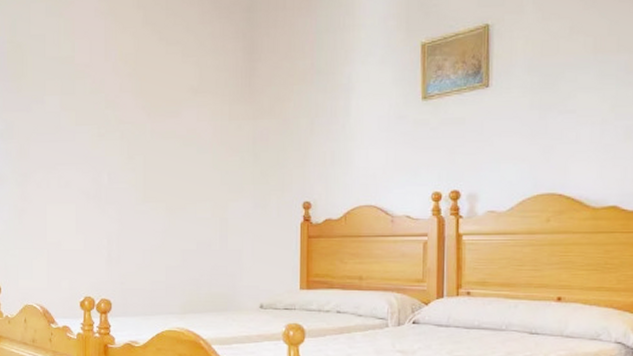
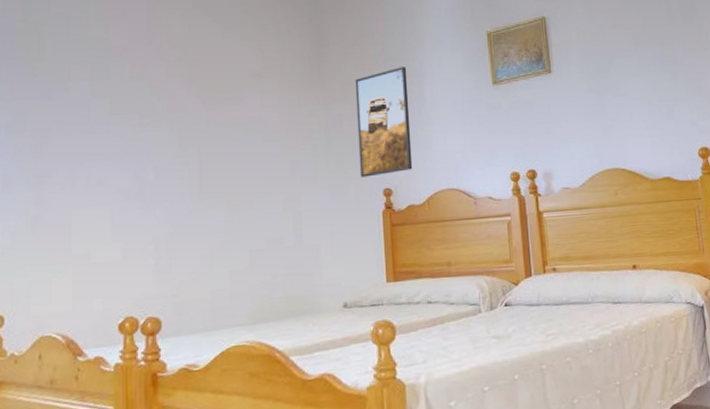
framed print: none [282,81,334,190] -> present [355,67,413,177]

